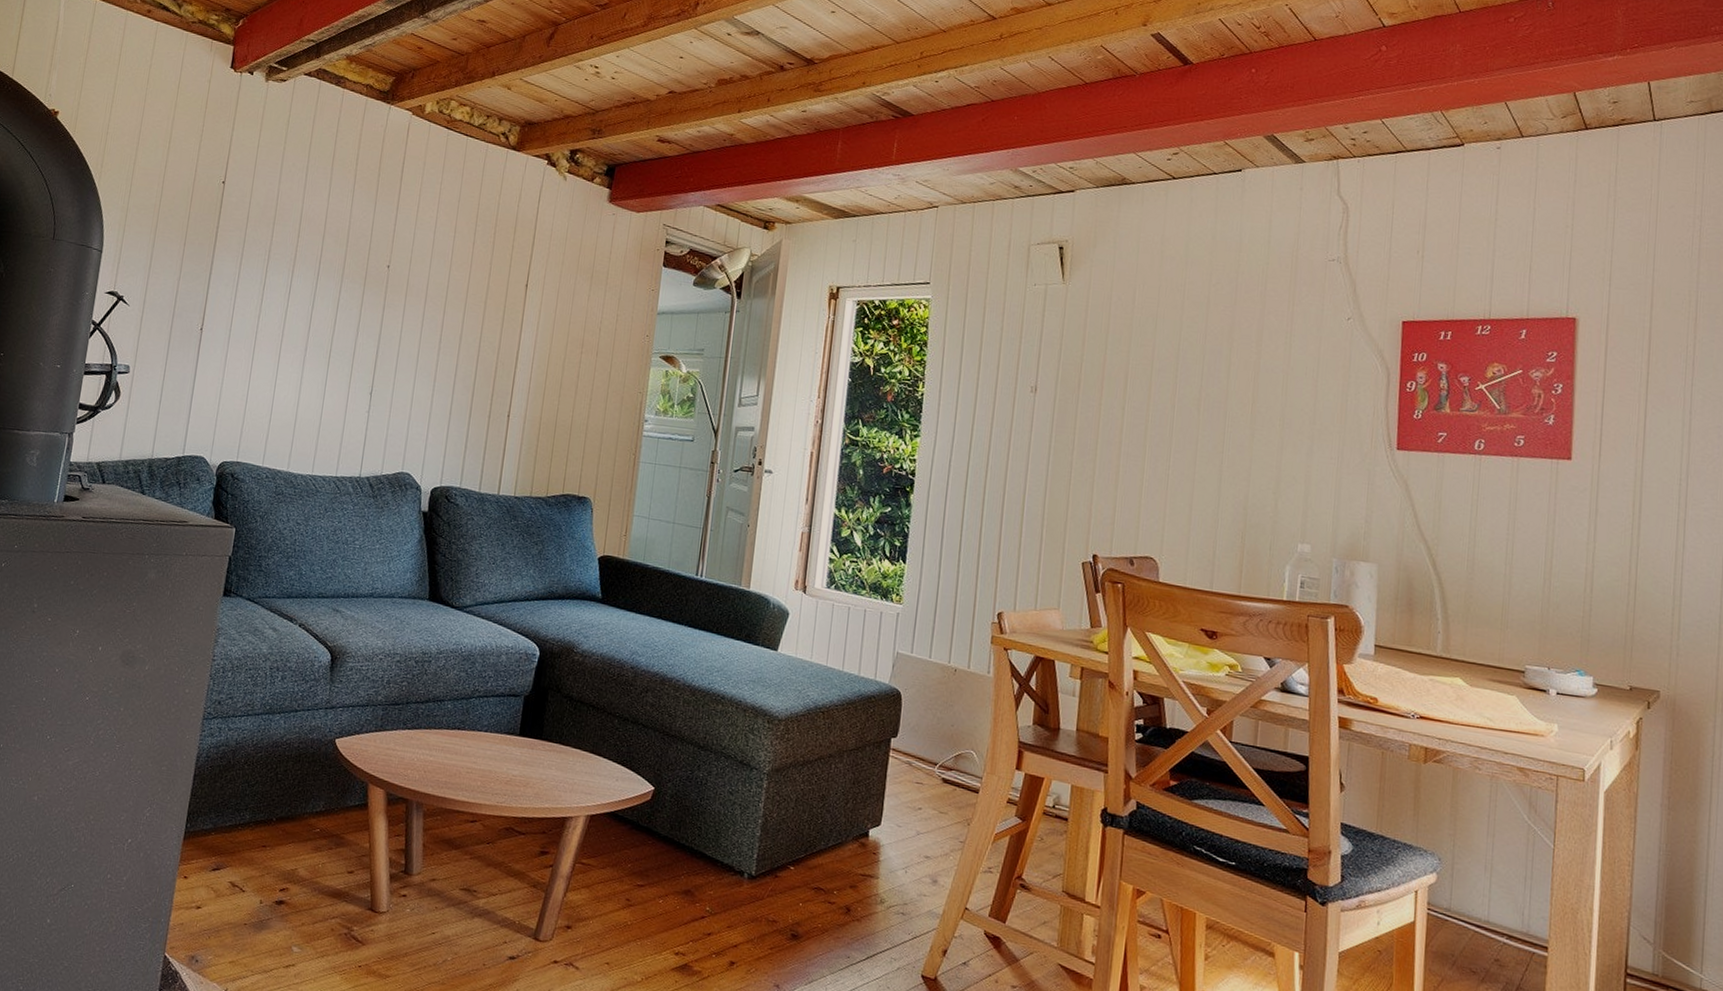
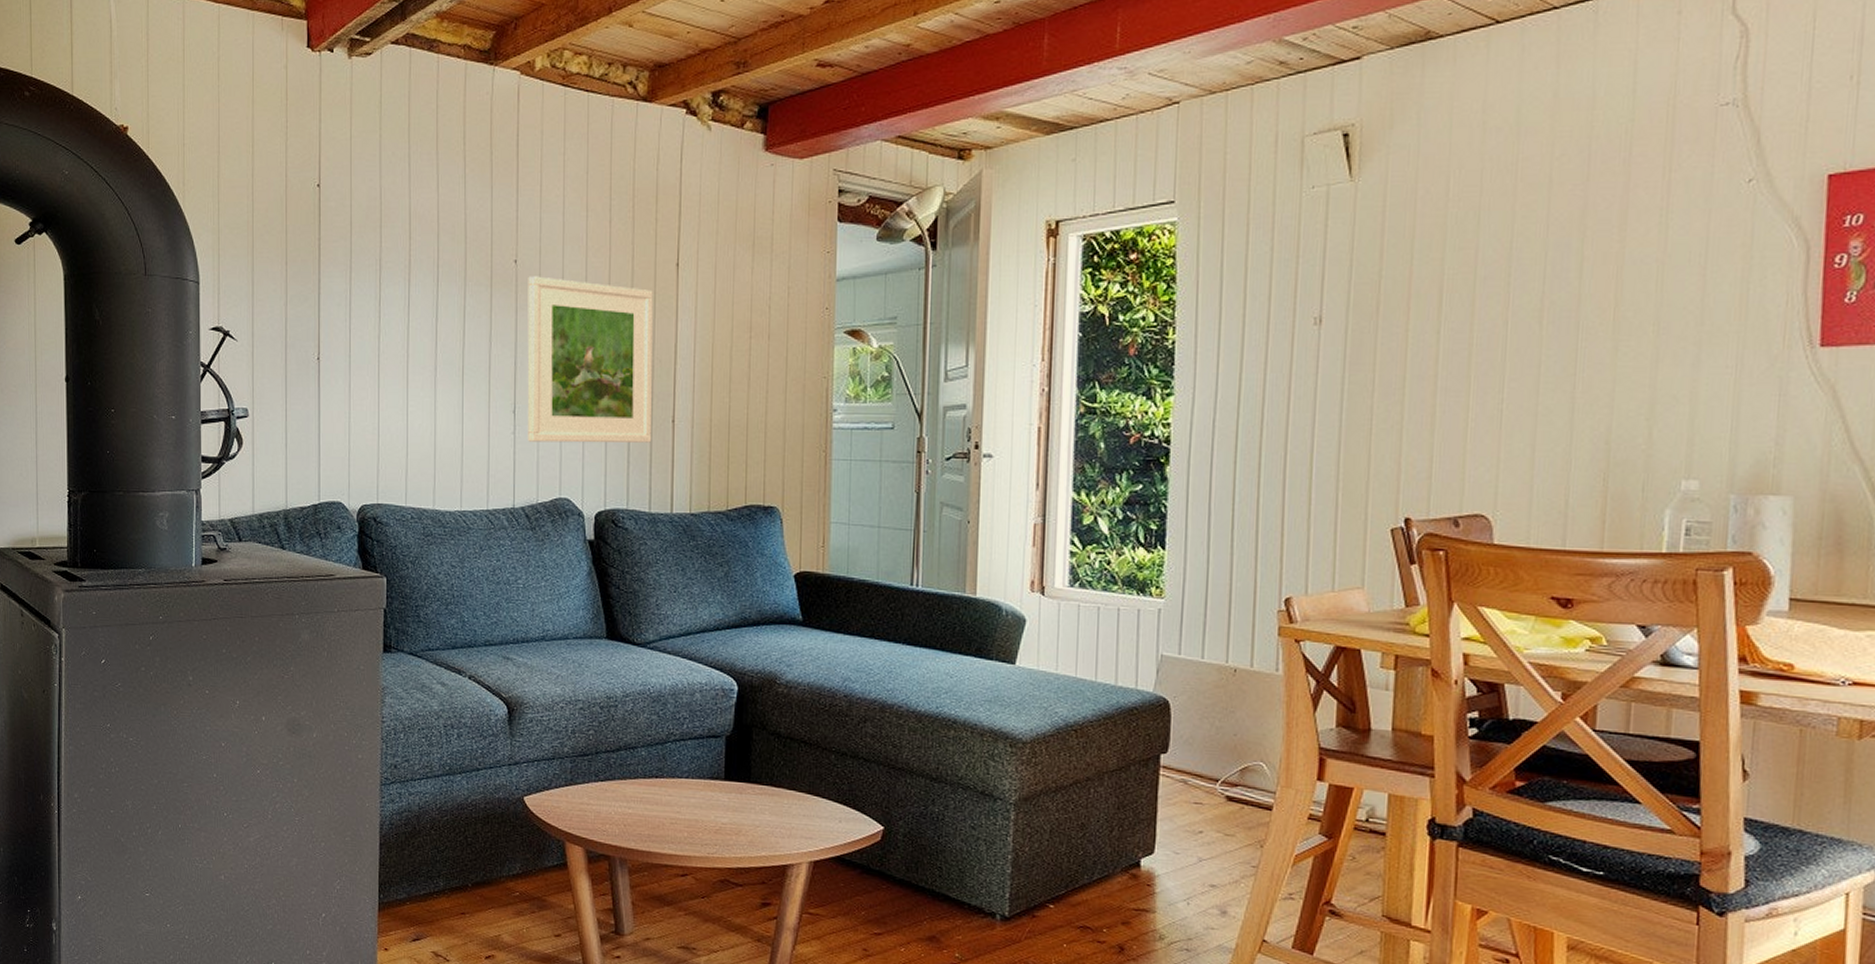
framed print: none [380,280,503,432] -> present [527,276,653,443]

